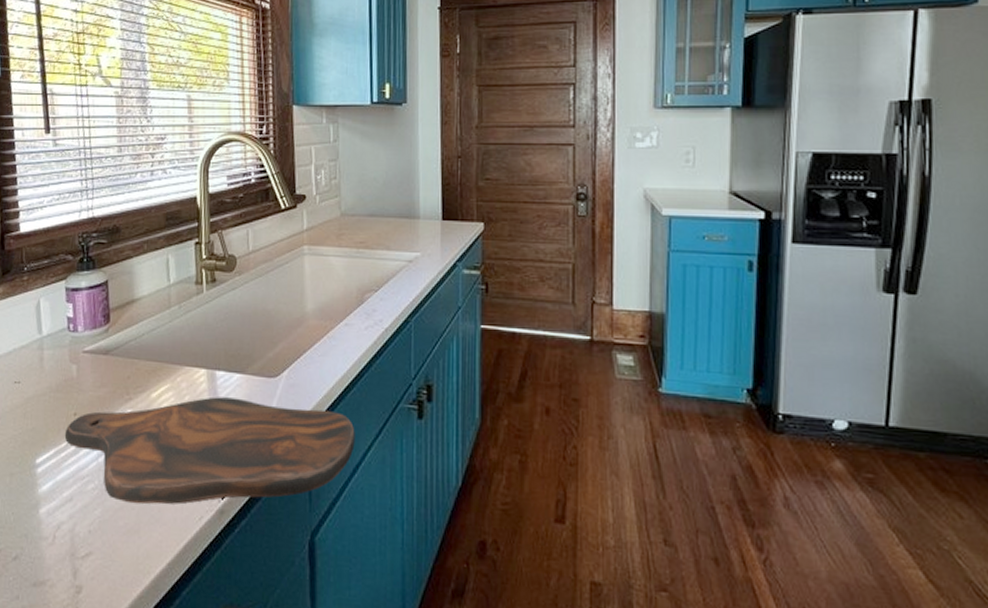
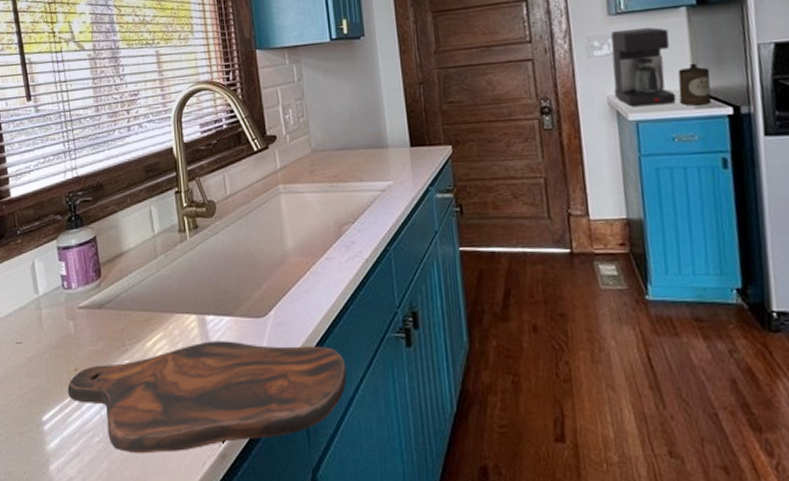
coffee maker: none [650,125,712,201] -> present [611,27,677,106]
canister: none [714,164,747,207] -> present [678,62,712,106]

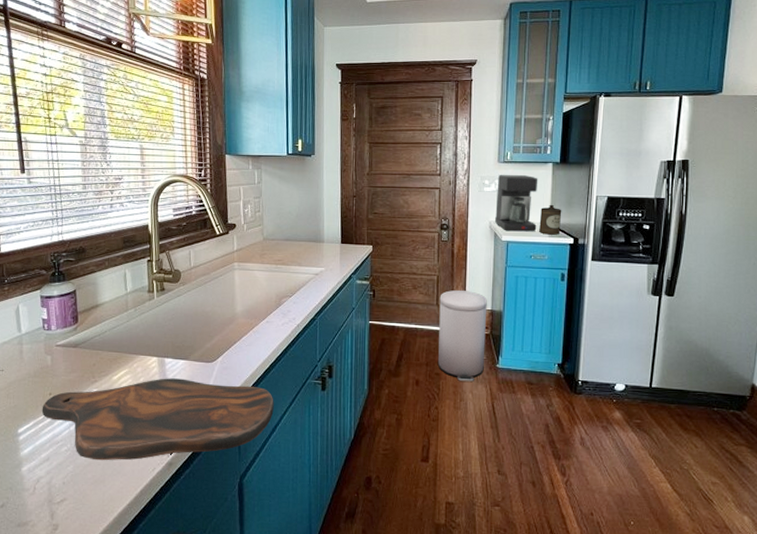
pedal bin: none [551,194,628,324] -> present [437,289,487,383]

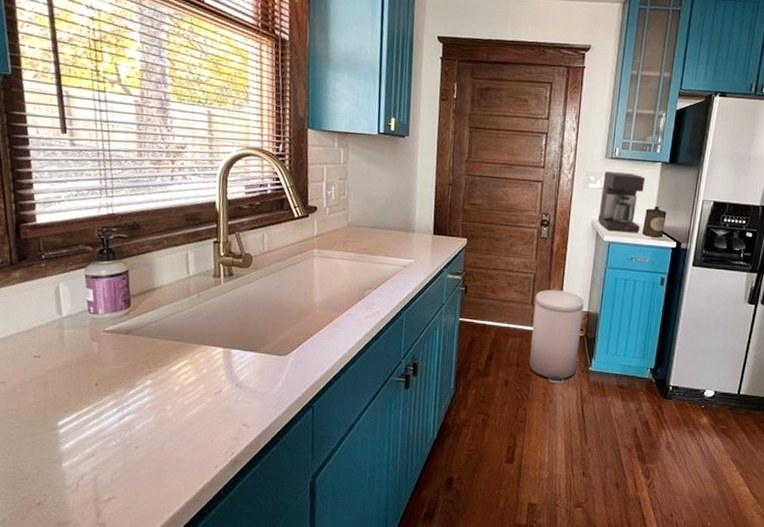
cutting board: present [41,378,274,461] -> none [86,370,353,457]

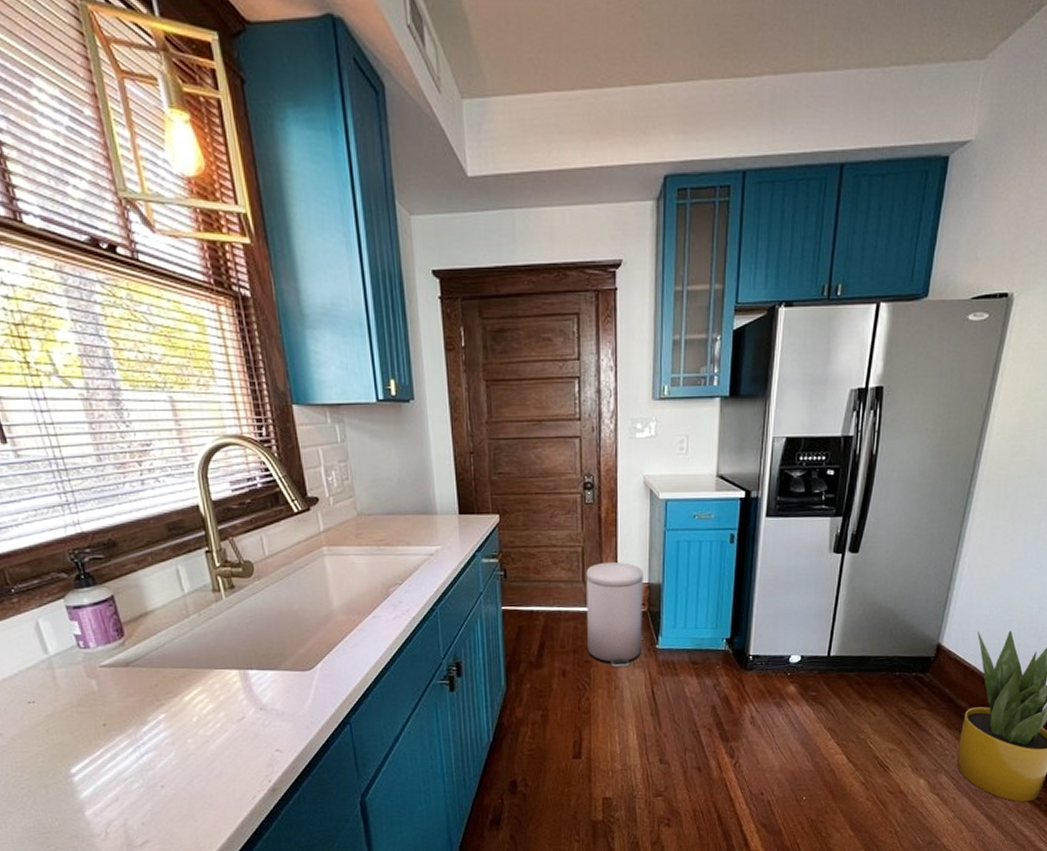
coffee maker: present [597,171,646,232] -> none [649,415,703,486]
canister: present [642,205,667,238] -> none [704,450,732,489]

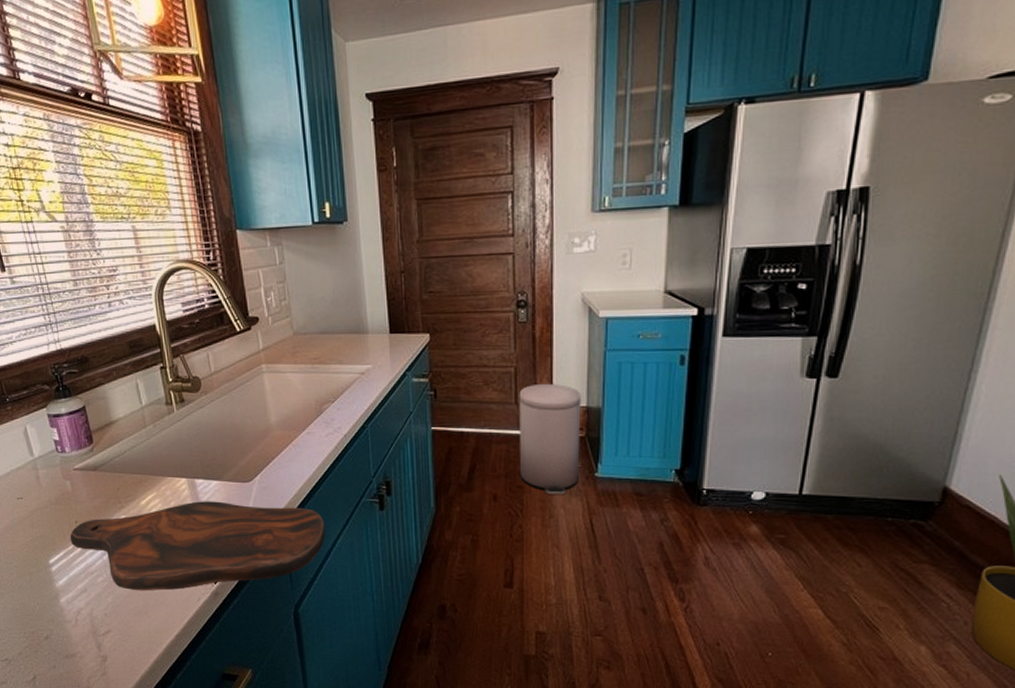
cutting board: none [96,692,394,795] -> present [69,501,326,591]

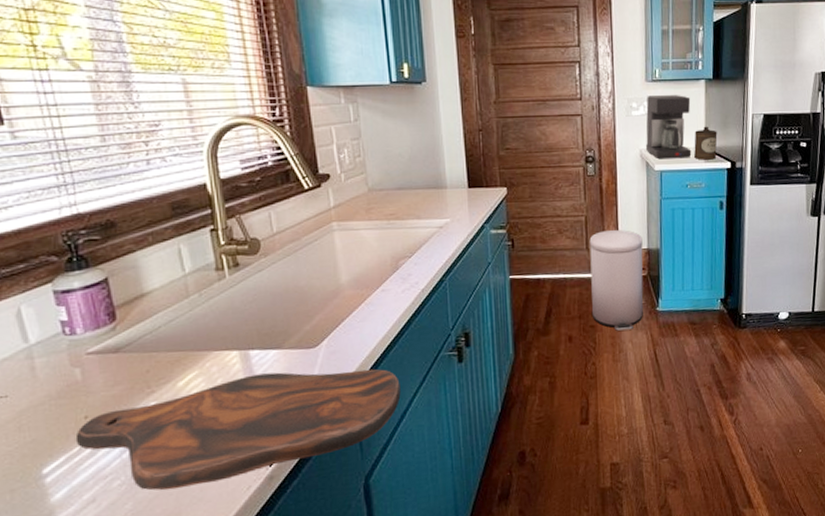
coffee maker: none [588,227,649,303] -> present [645,95,692,158]
canister: none [650,264,682,306] -> present [694,126,718,160]

